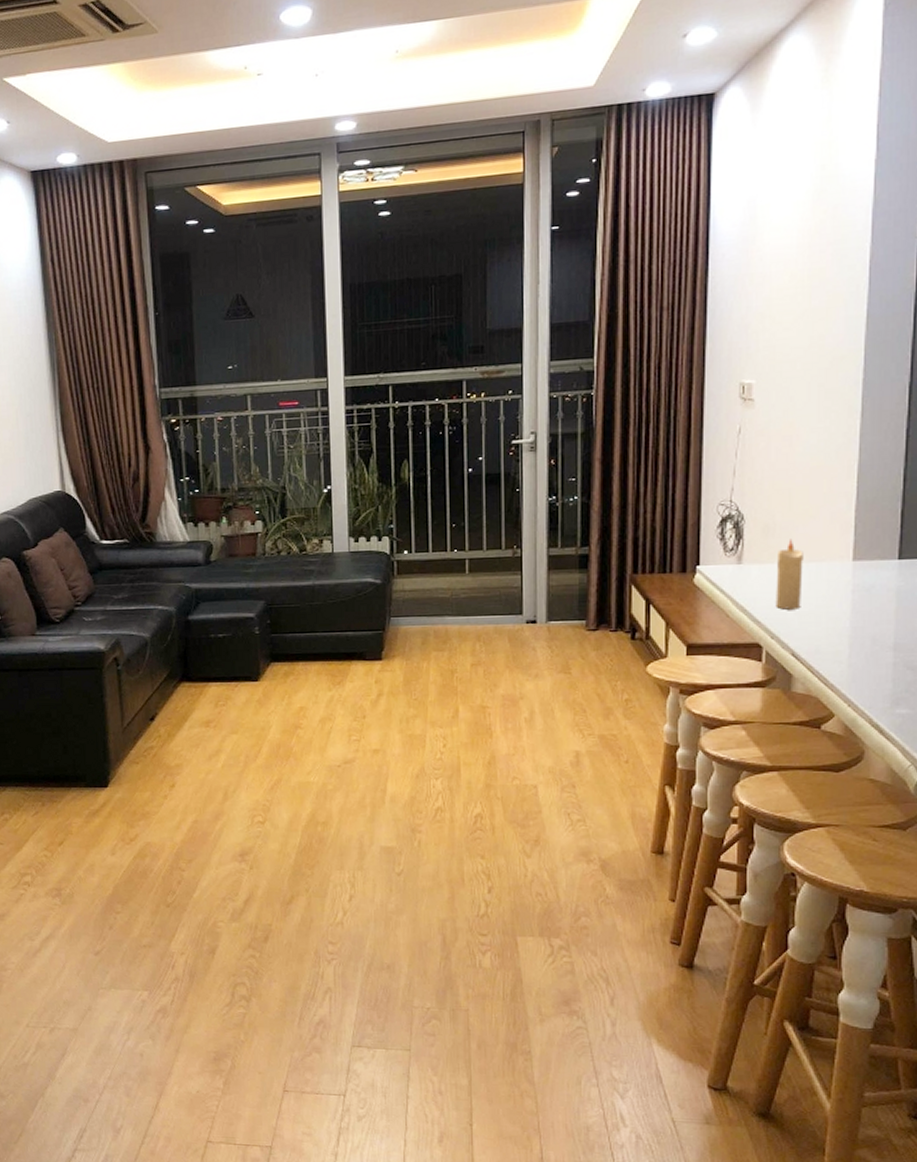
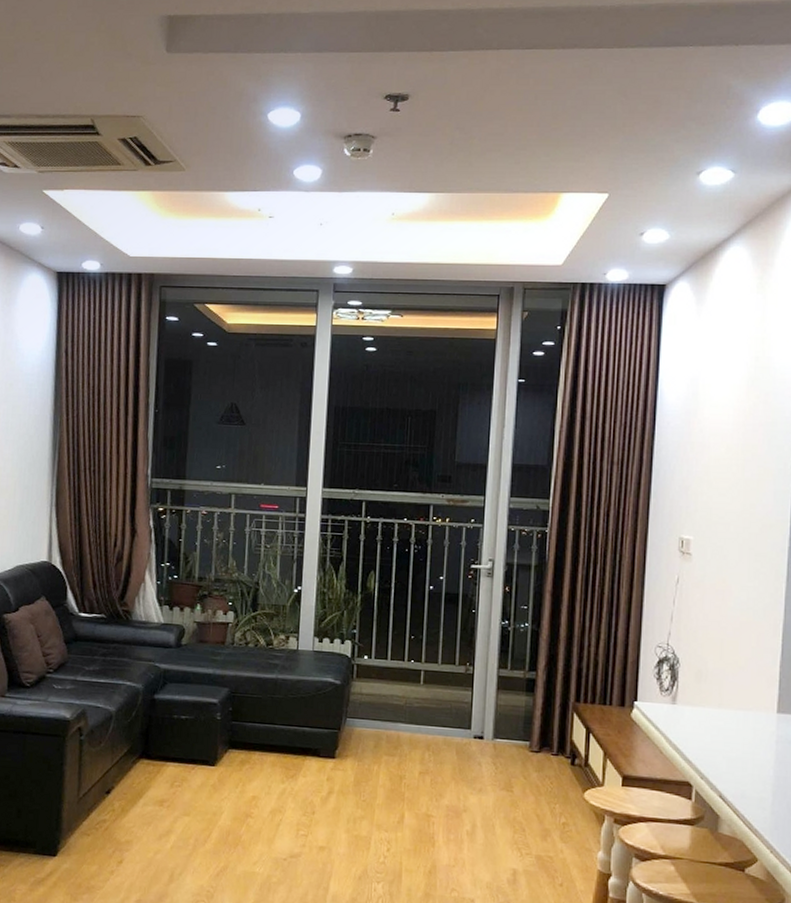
candle: present [775,539,803,610] -> none [706,686,732,753]

